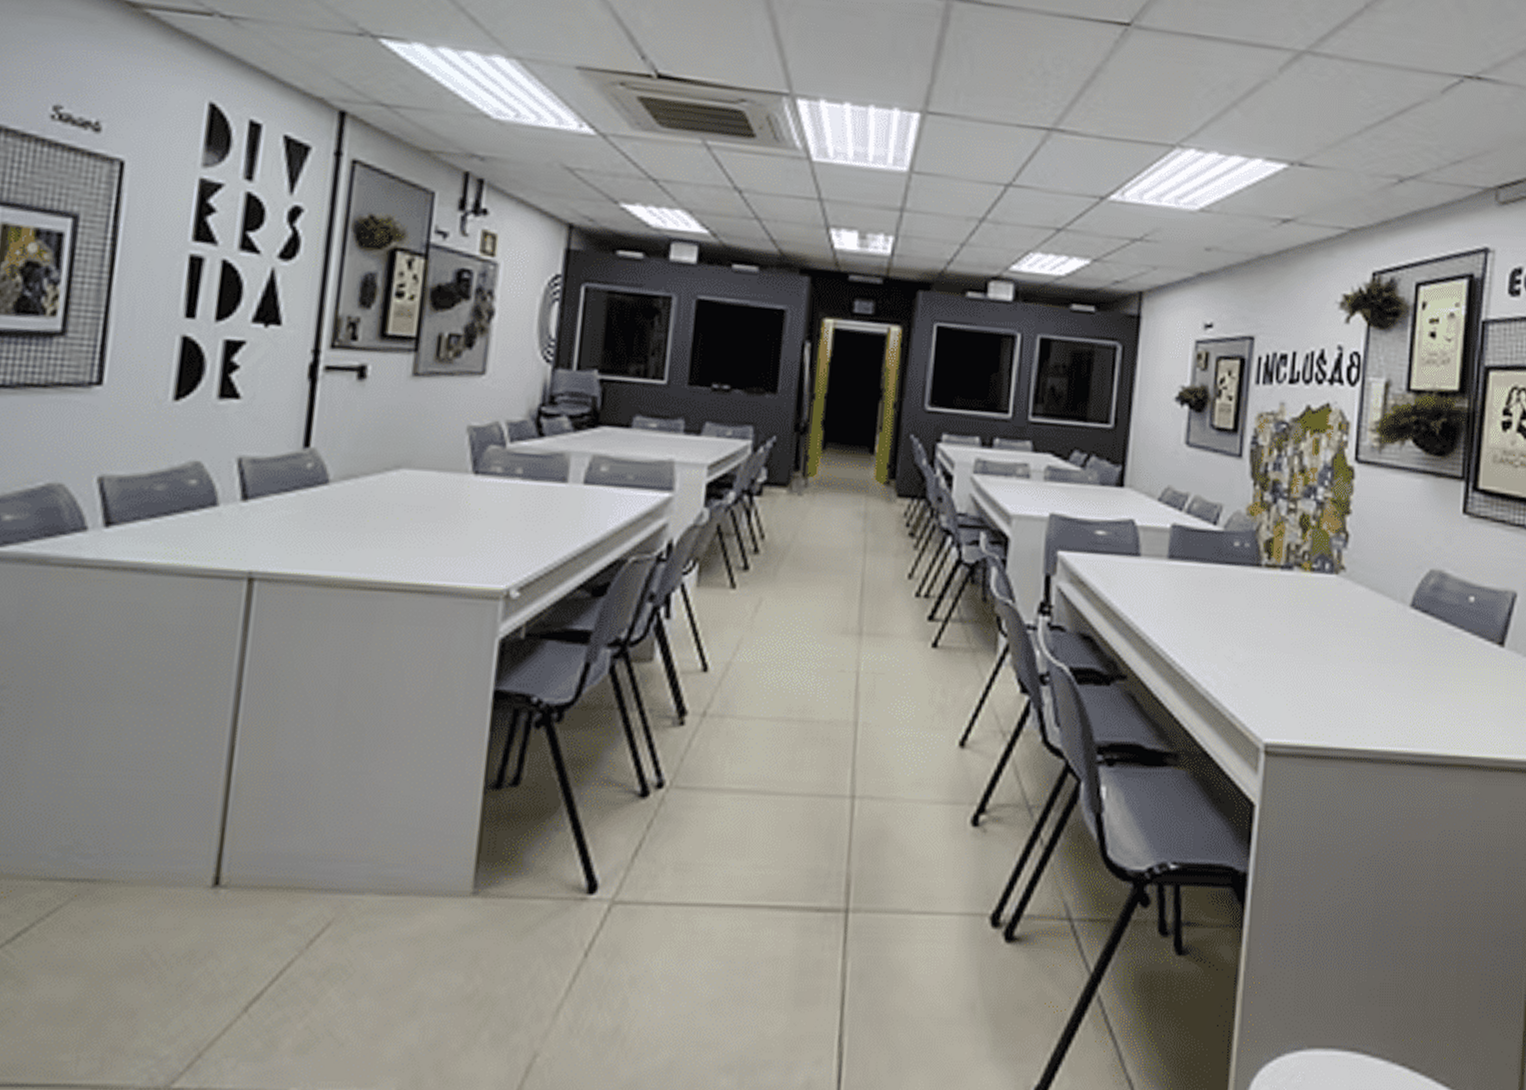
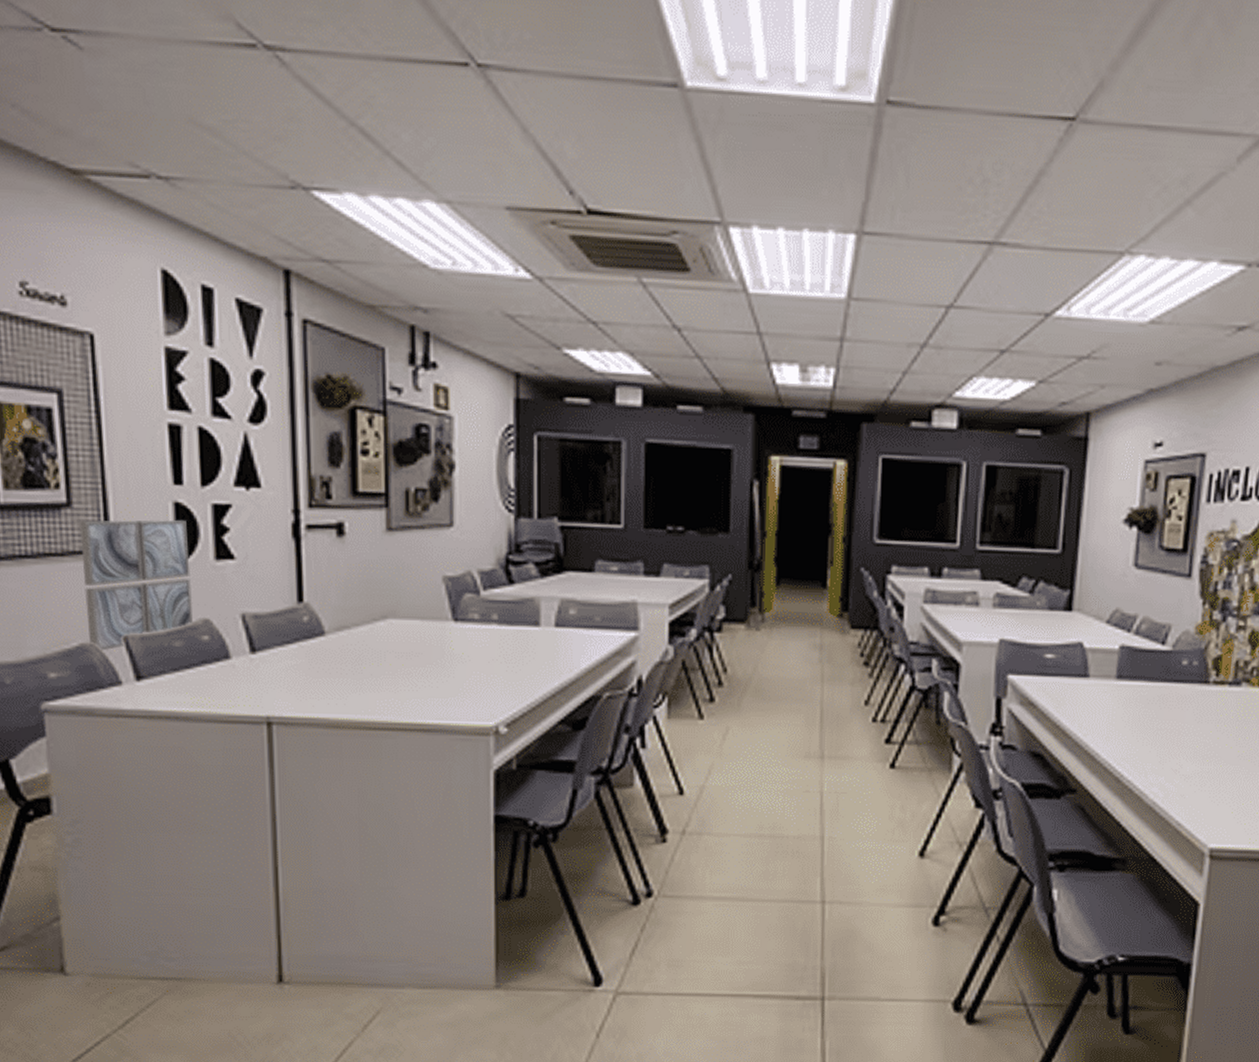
wall art: none [58,350,193,493] -> present [79,519,193,651]

